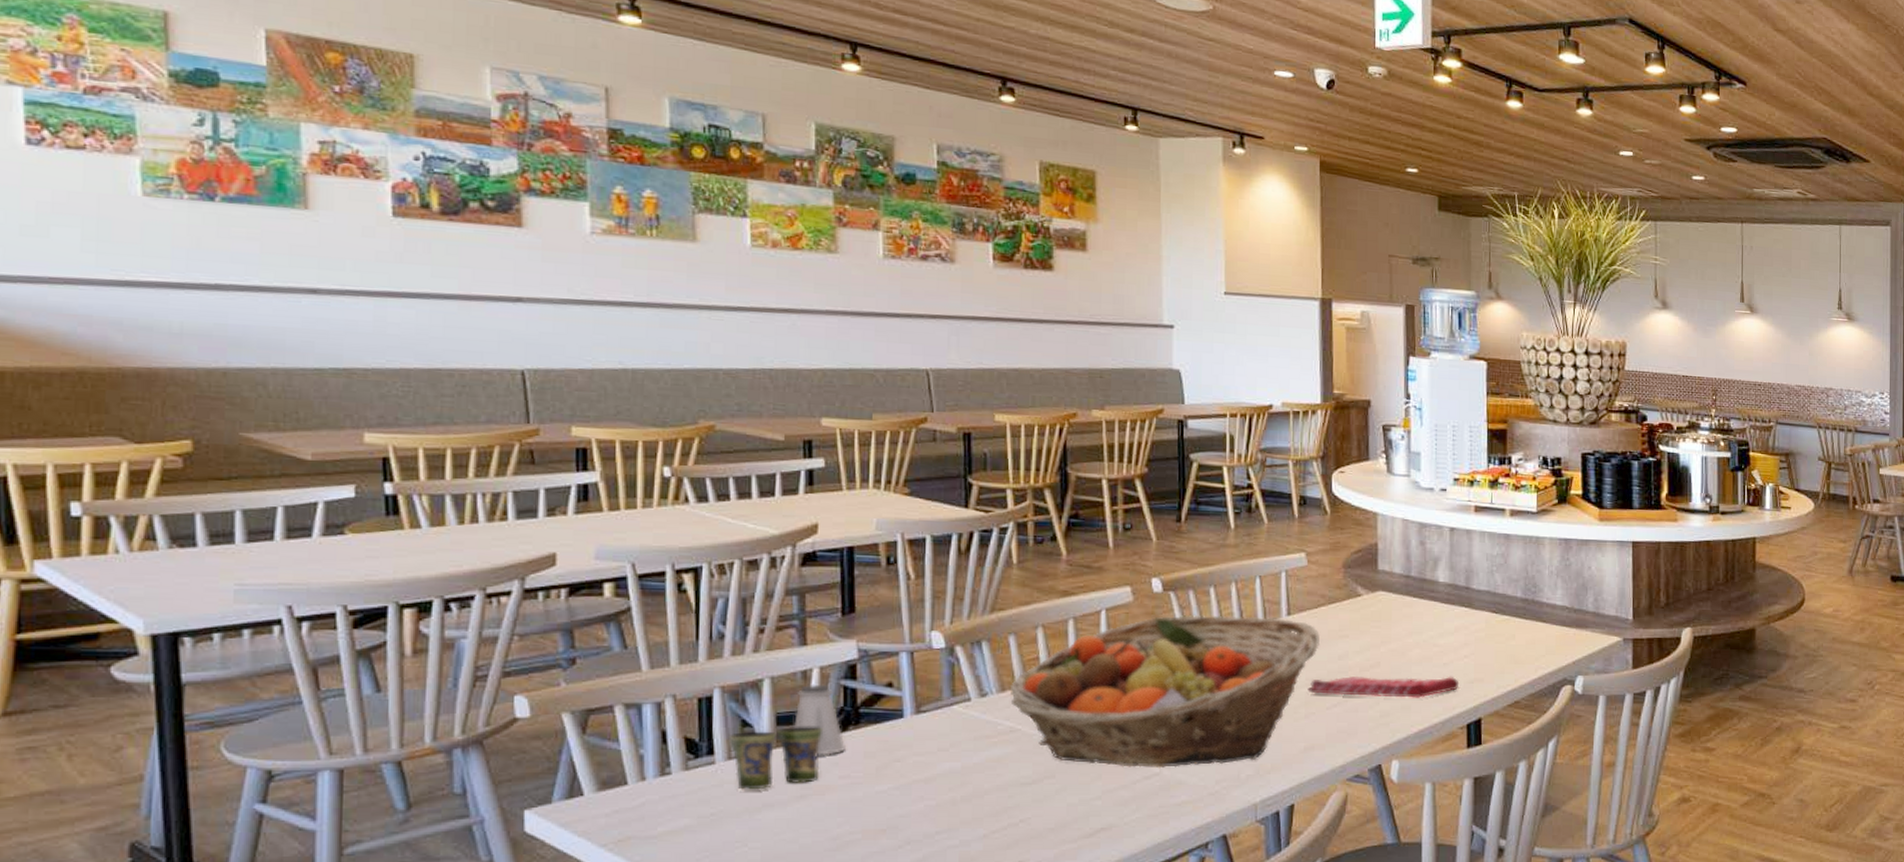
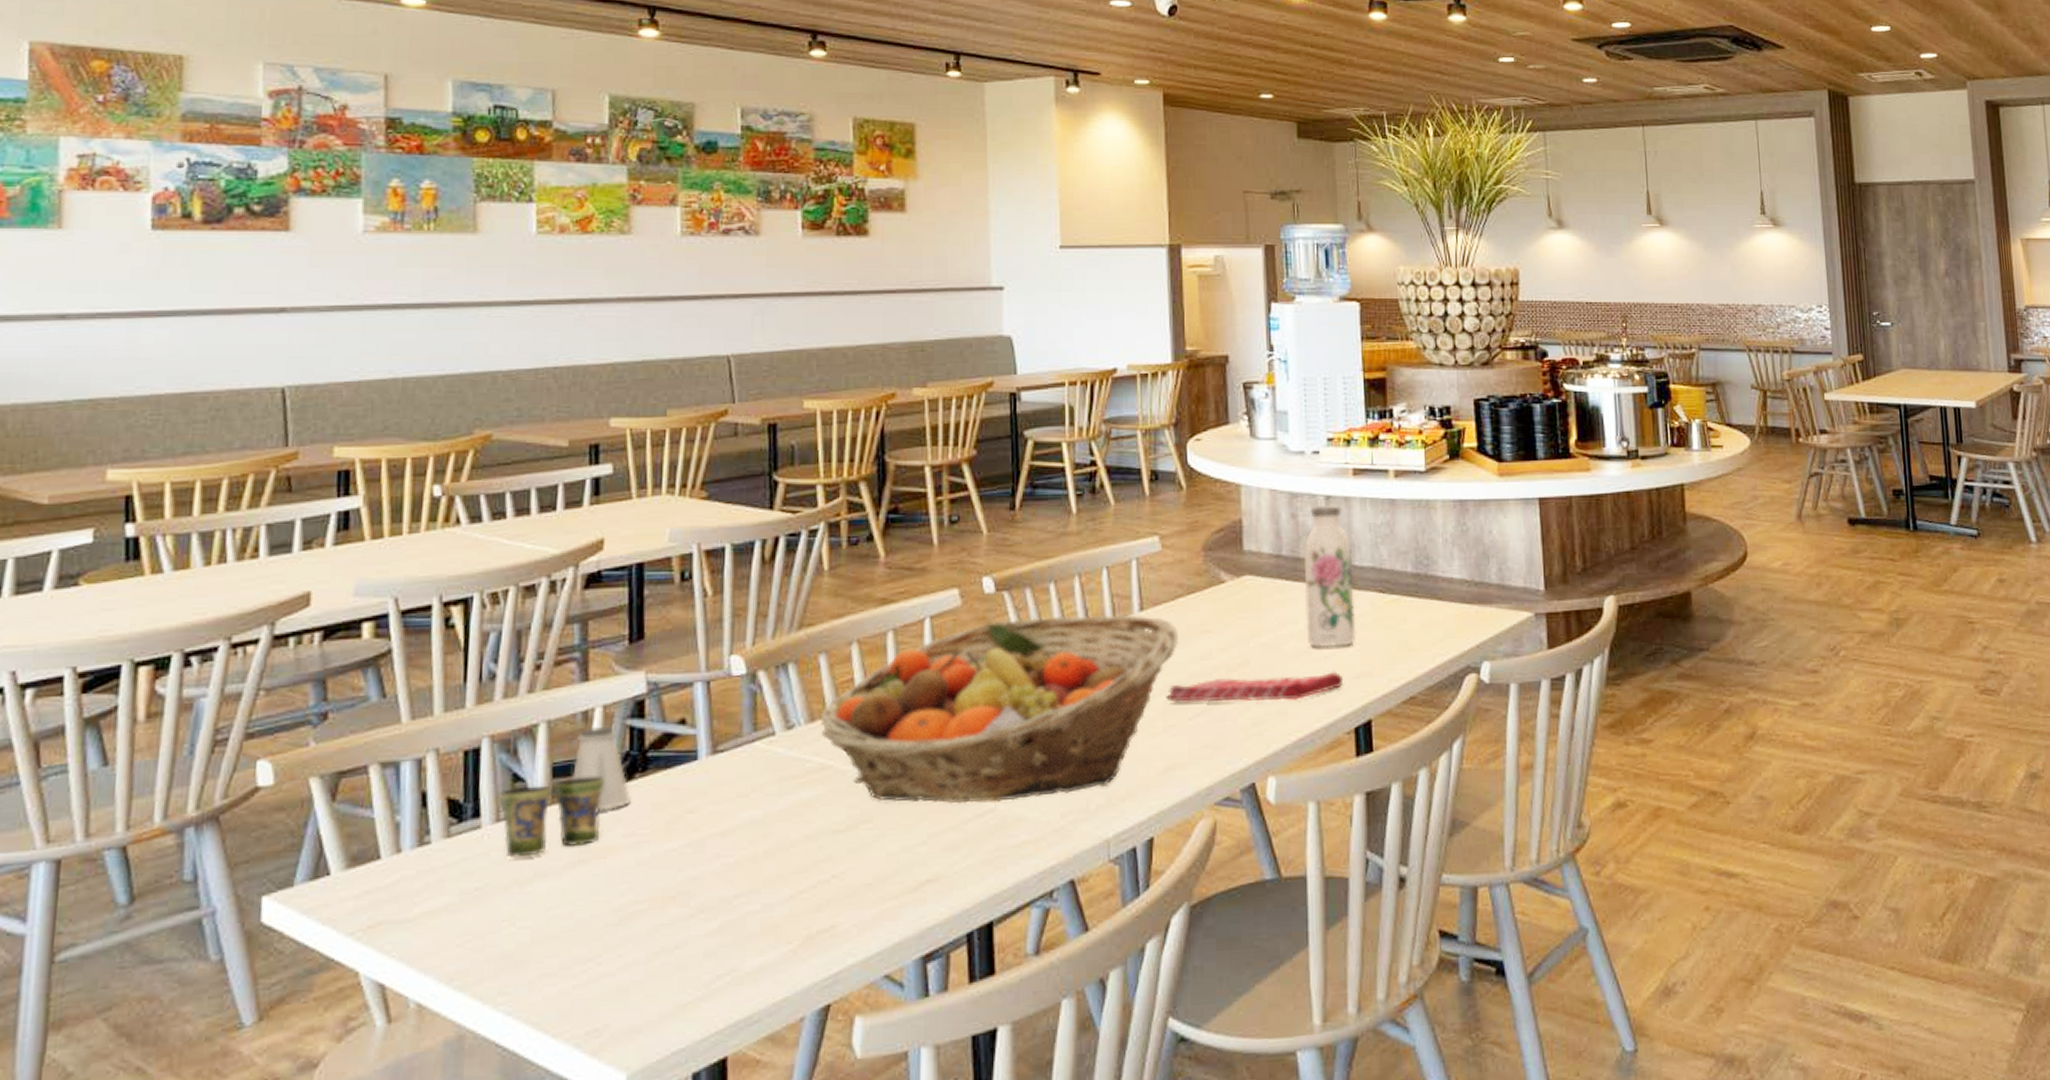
water bottle: none [1429,535,1472,656] -> present [1303,504,1357,647]

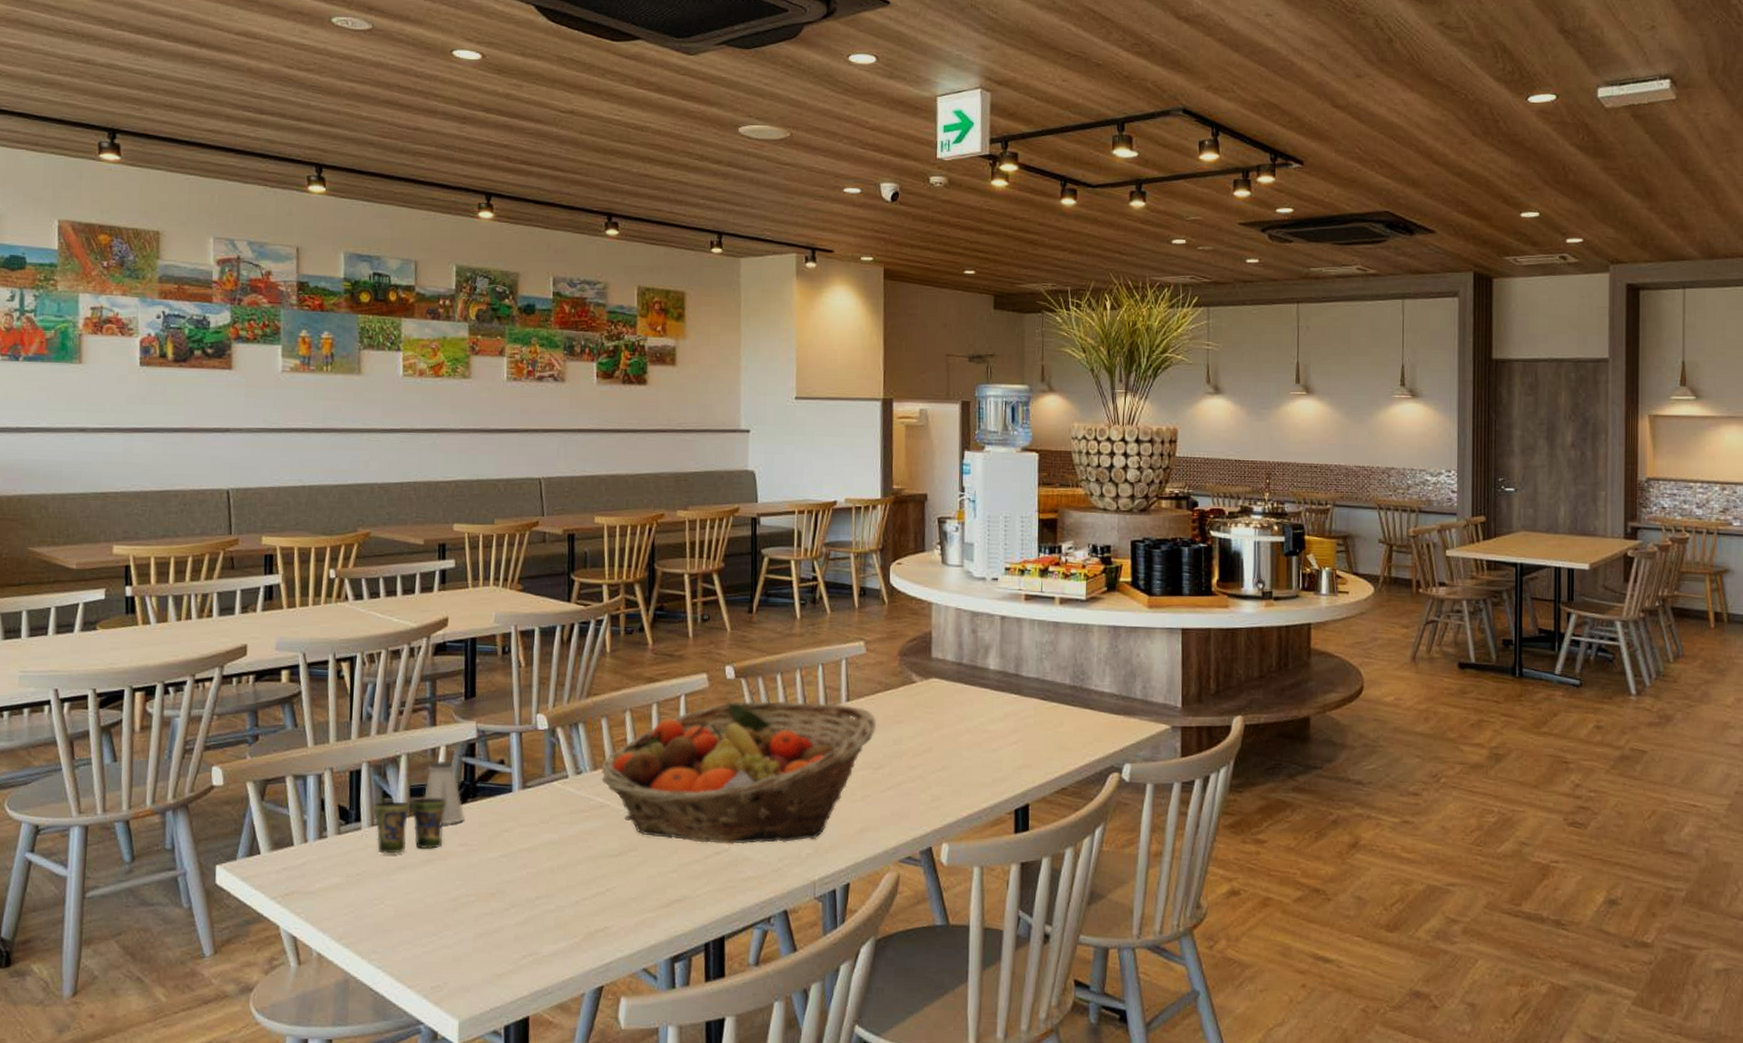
dish towel: present [1166,671,1344,703] -> none [864,761,1008,783]
water bottle: present [1303,504,1357,647] -> none [979,623,1021,742]

